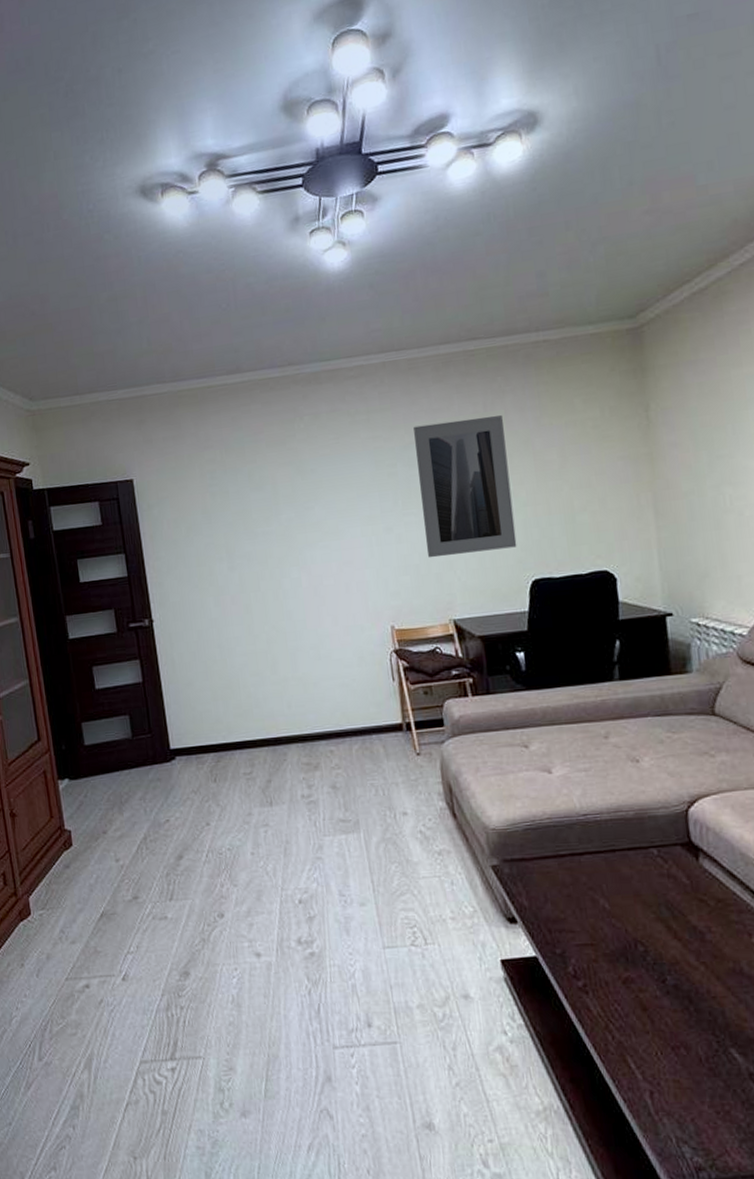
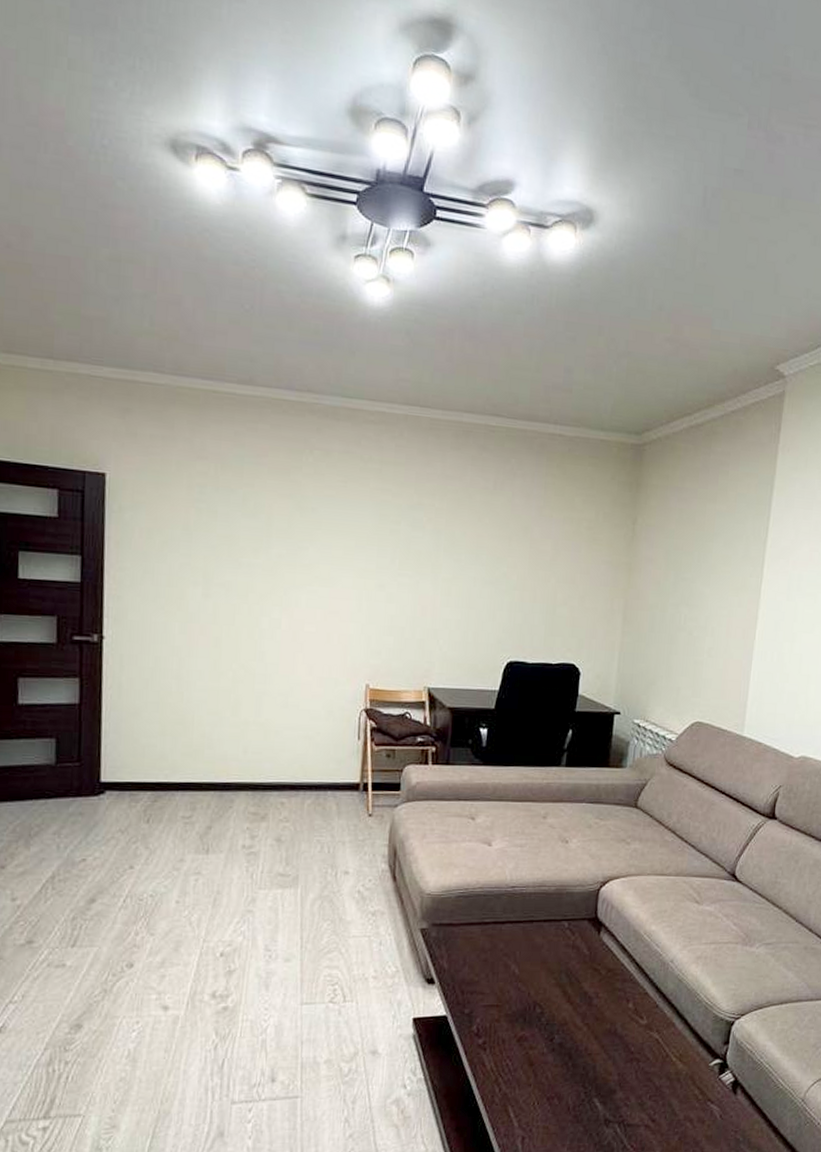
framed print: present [413,415,517,558] -> none [414,488,509,627]

